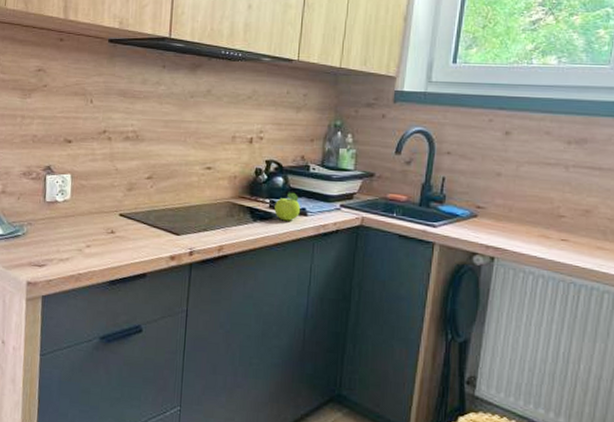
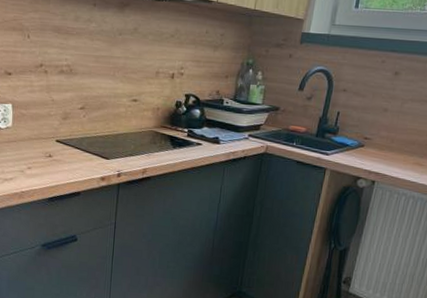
fruit: present [274,192,300,221] -> none [191,123,214,148]

